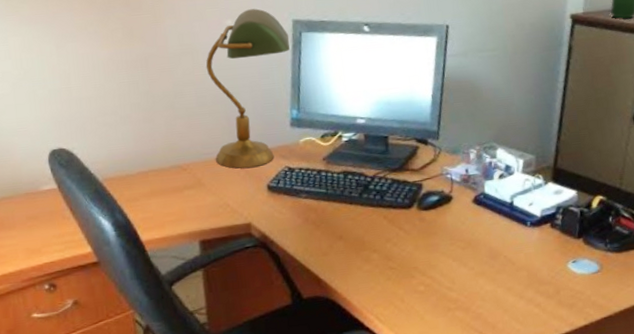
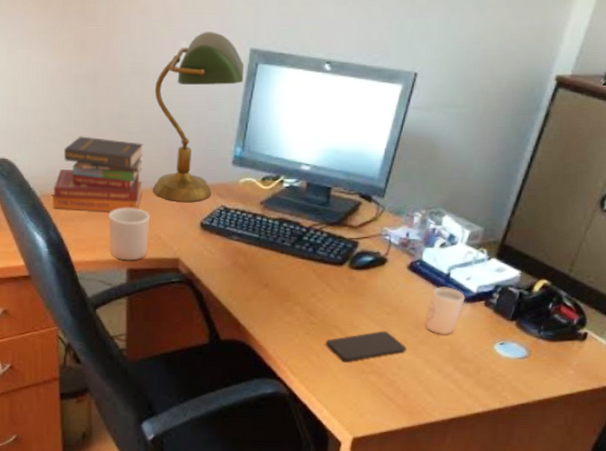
books: none [115,116,206,191] -> present [52,136,143,212]
mug: none [174,179,218,233] -> present [108,208,150,261]
smartphone: none [408,265,486,302] -> present [326,331,406,362]
mug: none [498,215,532,261] -> present [424,287,465,334]

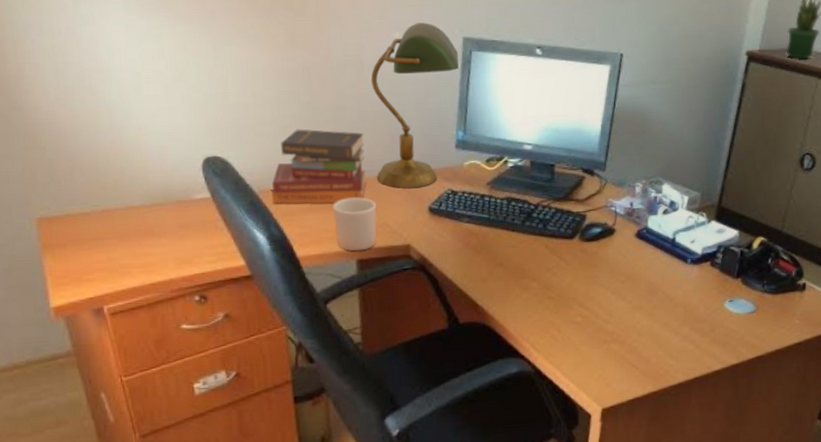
smartphone: present [326,331,406,362] -> none [565,299,643,333]
mug: present [424,287,465,334] -> none [657,251,692,297]

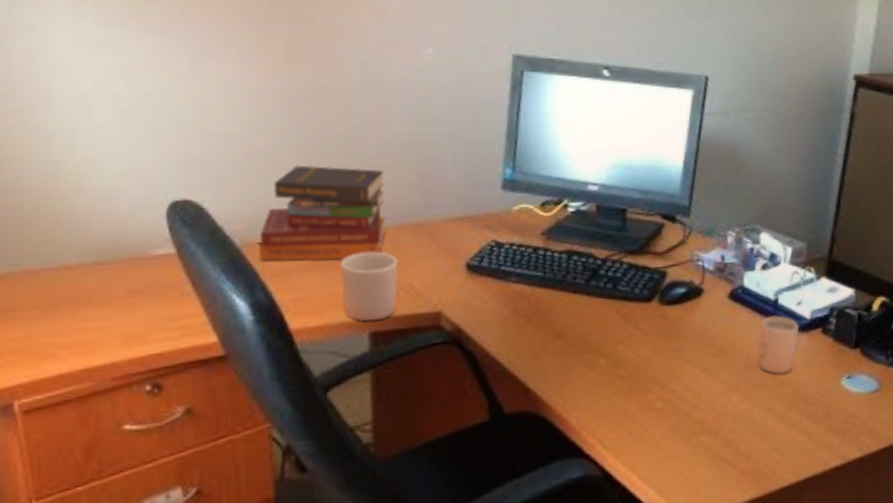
desk lamp: present [370,23,459,188] -> none [395,37,508,240]
mug: none [657,251,692,297] -> present [757,315,800,374]

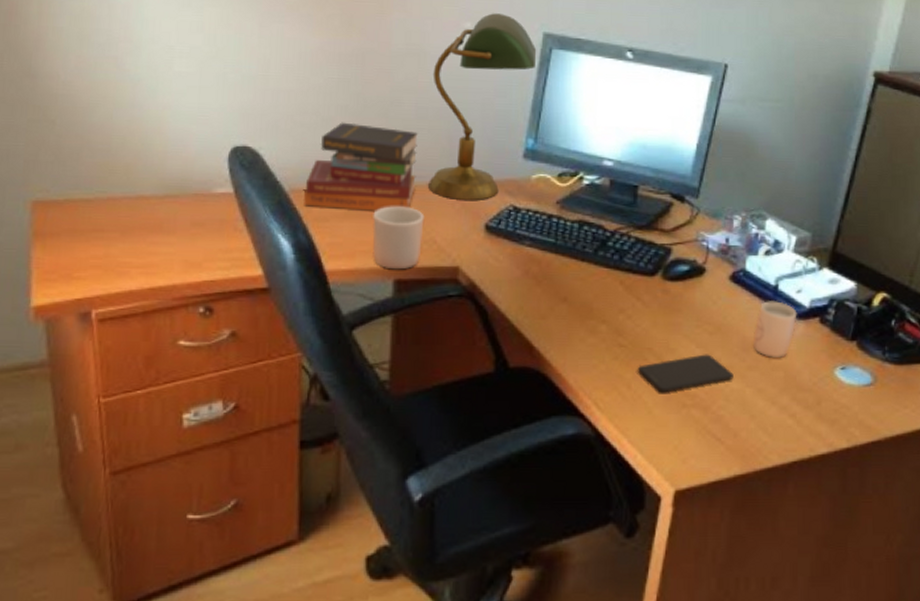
desk lamp: none [395,37,508,240] -> present [428,13,537,200]
smartphone: none [642,377,741,423] -> present [638,354,734,393]

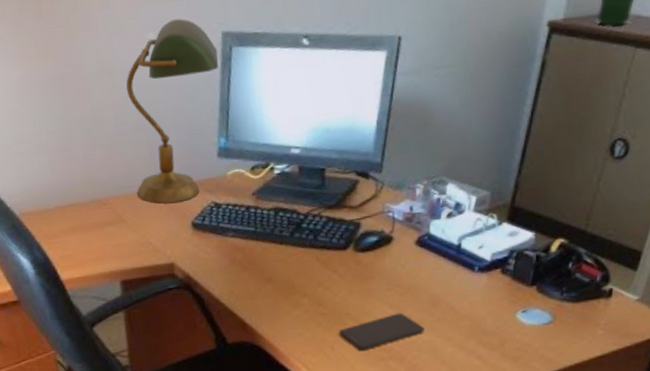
books: present [303,122,418,211] -> none [32,145,127,227]
mug: present [372,206,425,270] -> none [94,215,140,272]
mug: present [752,301,797,358] -> none [440,258,480,310]

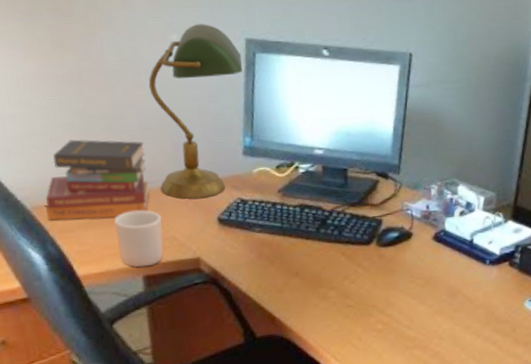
books: none [32,145,127,227] -> present [46,139,150,221]
mug: none [94,215,140,272] -> present [114,210,164,268]
smartphone: present [339,313,424,351] -> none [366,303,445,341]

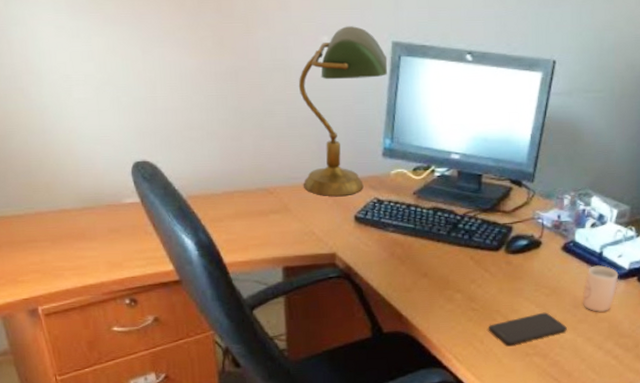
books: present [46,139,150,221] -> none [199,134,293,211]
mug: present [114,210,164,268] -> none [259,205,304,259]
smartphone: none [366,303,445,341] -> present [489,312,567,346]
mug: none [457,253,491,300] -> present [582,265,619,312]

